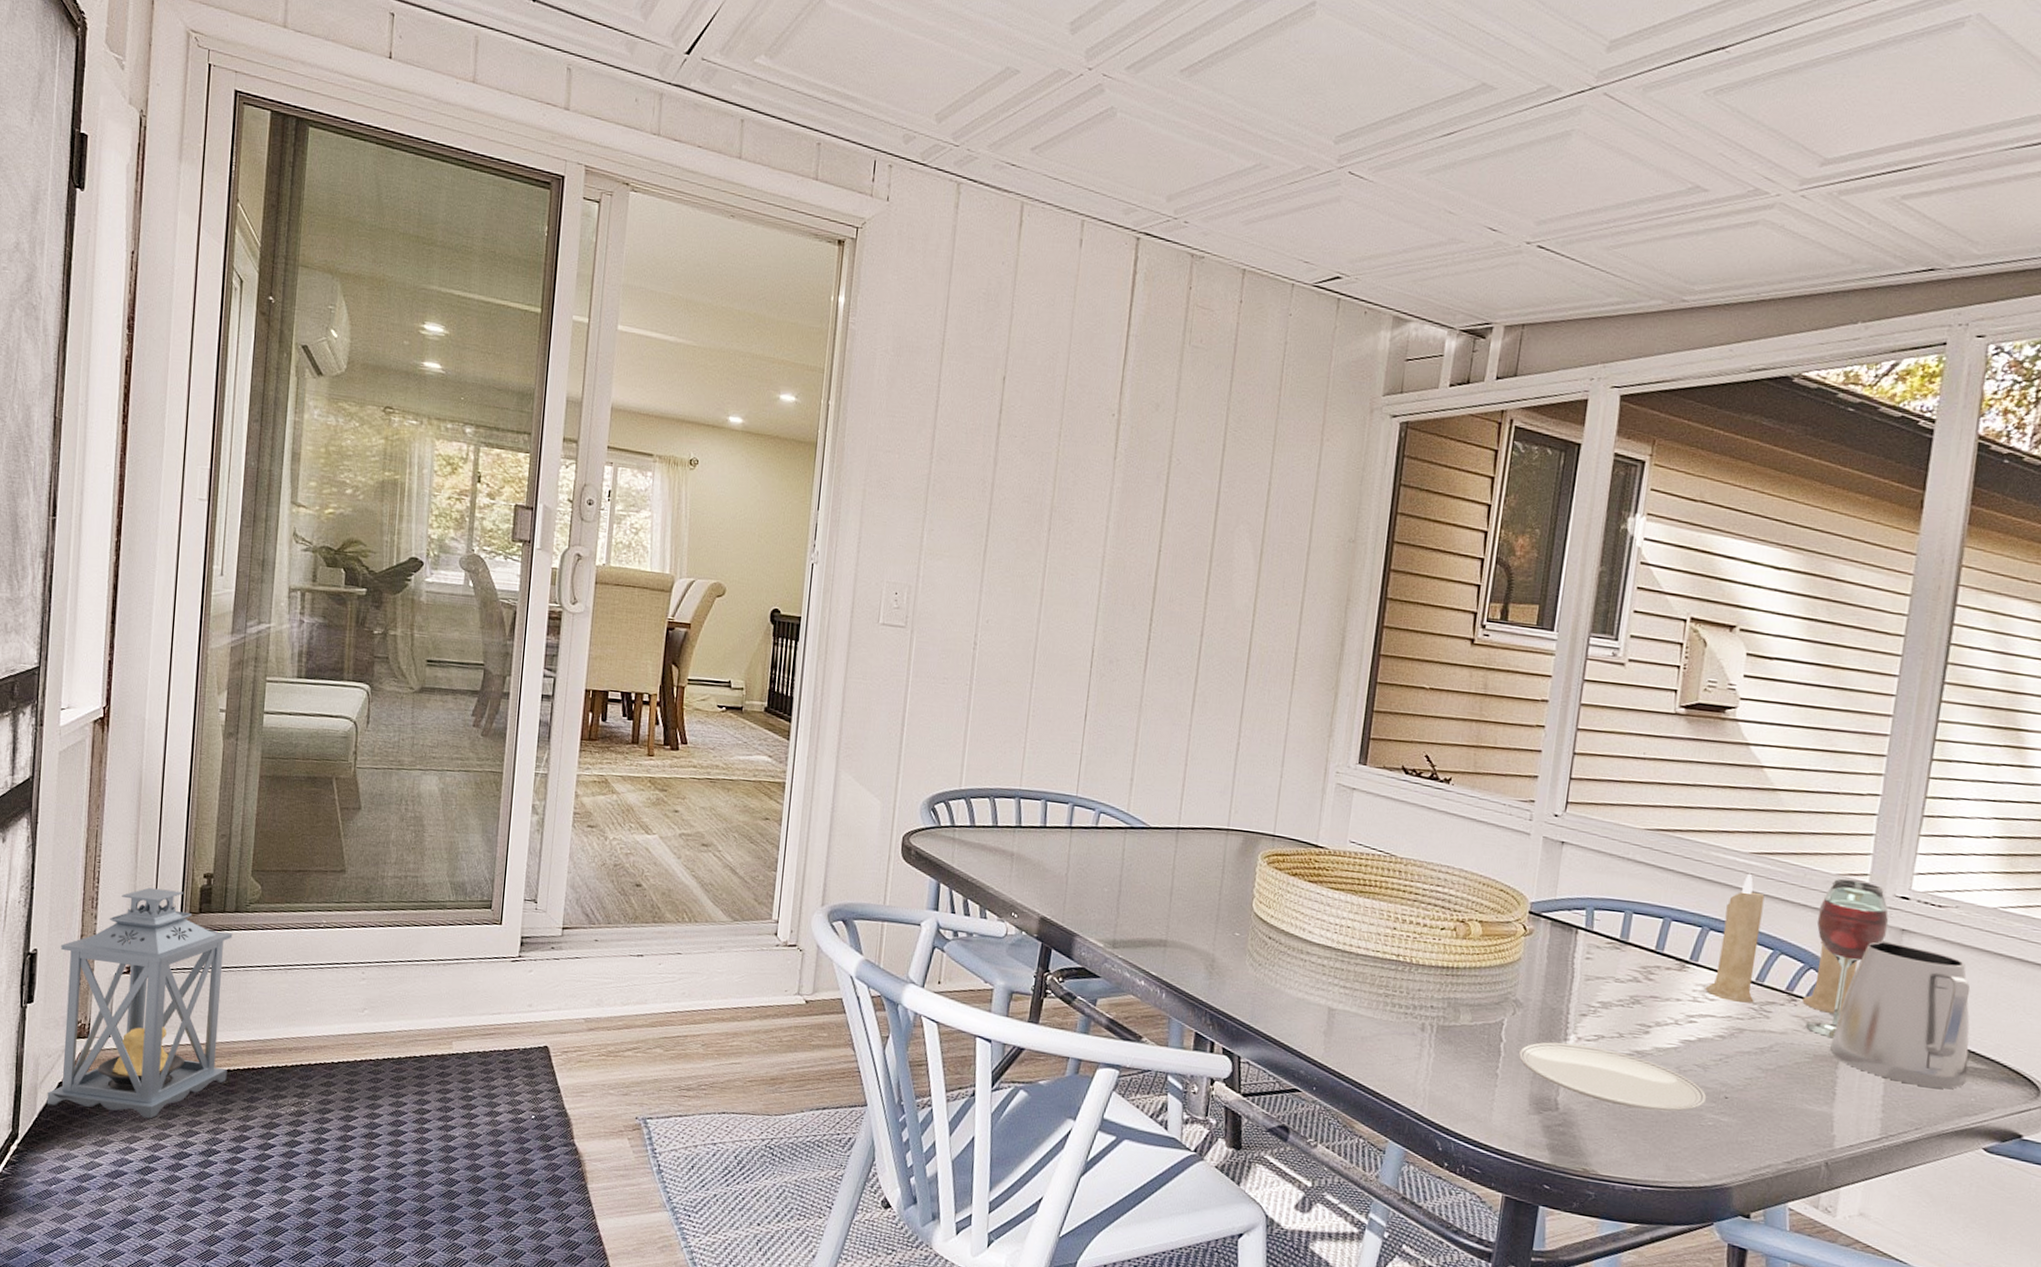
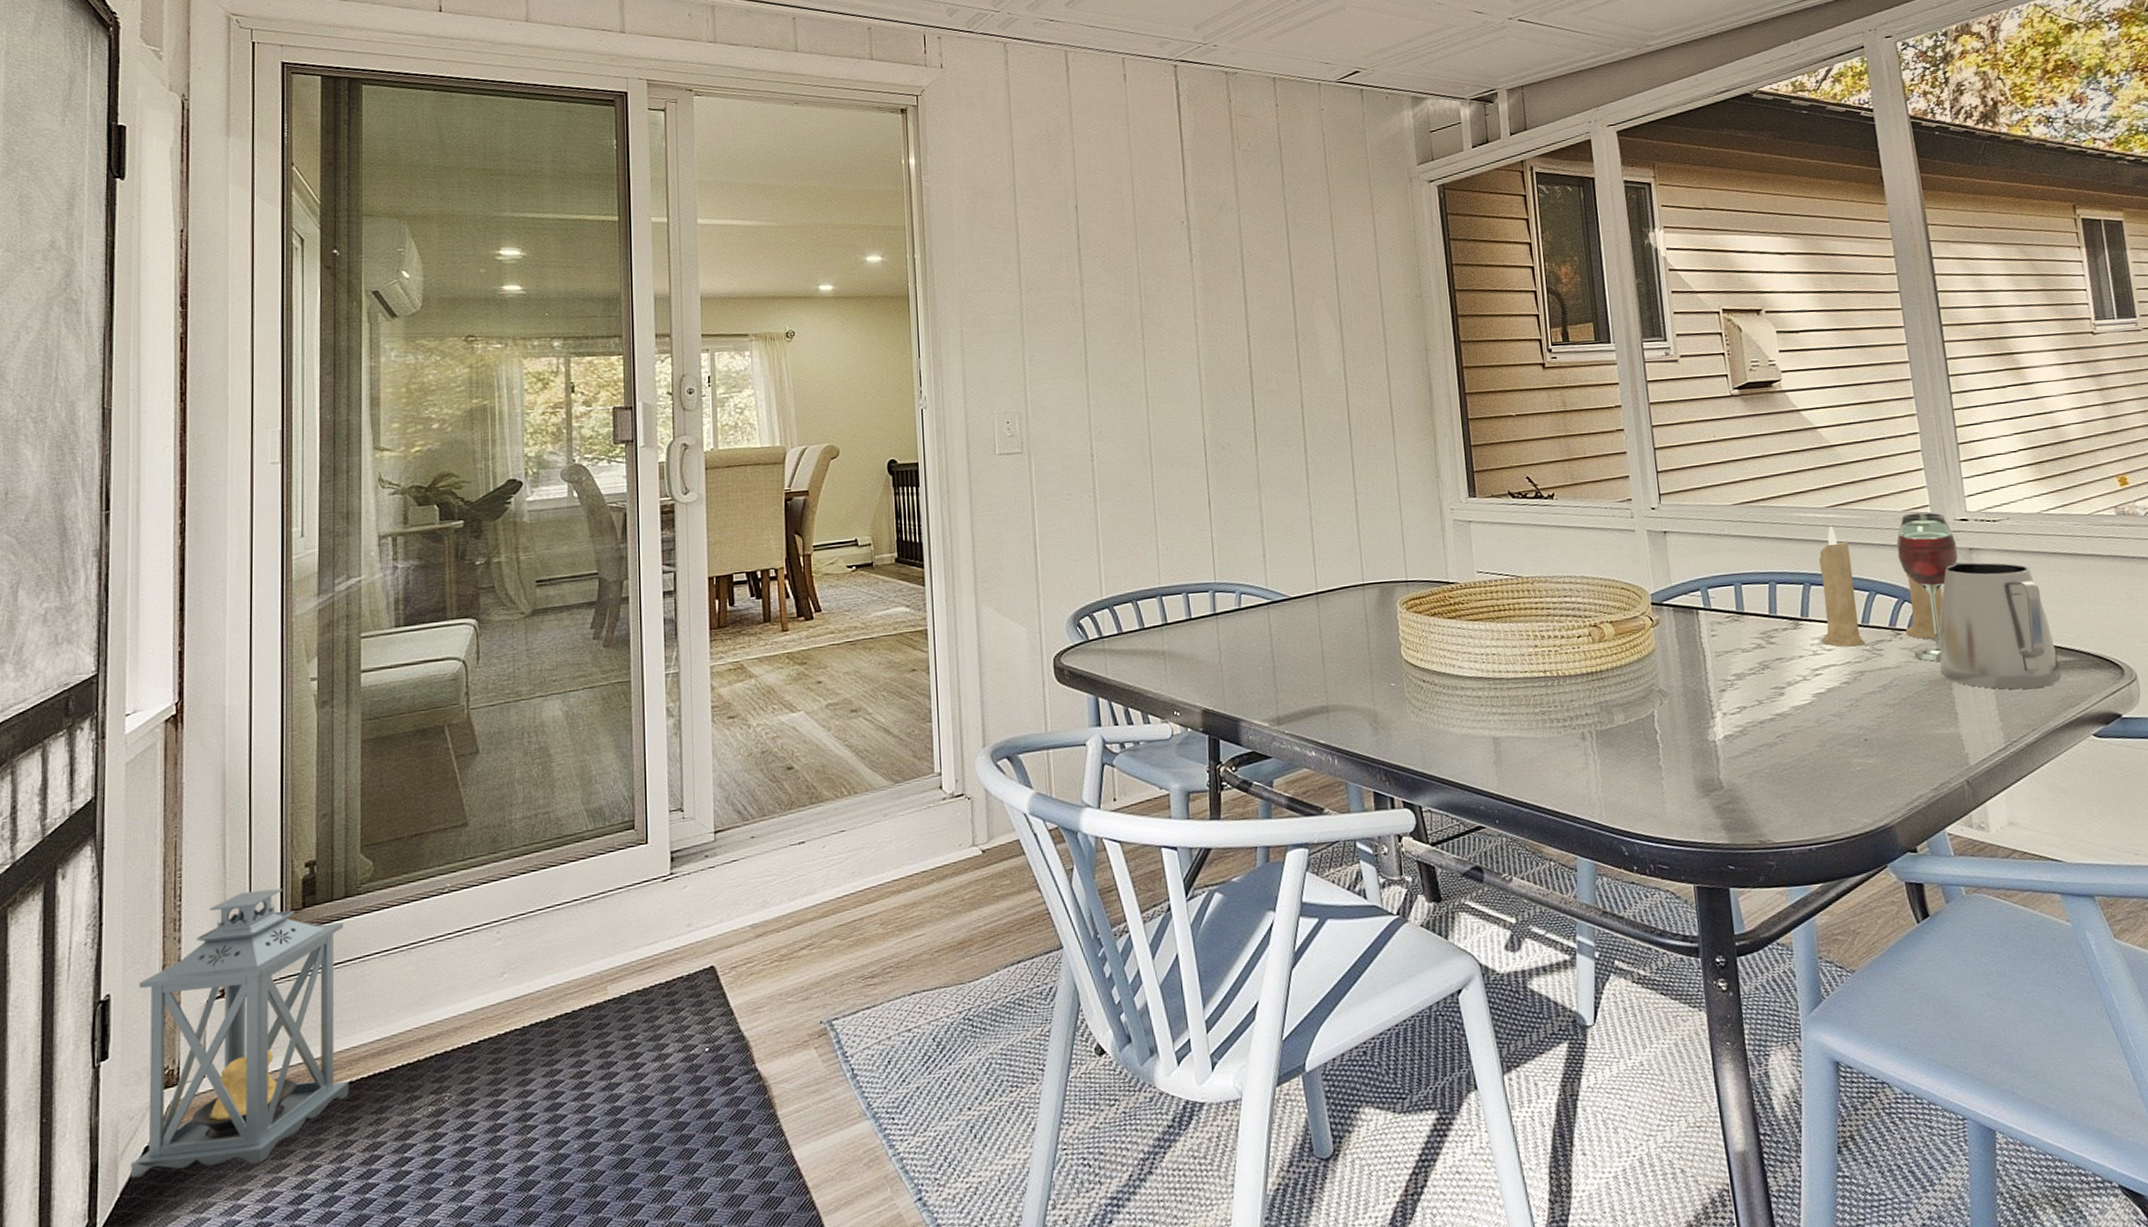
plate: present [1519,1042,1707,1112] -> none [1675,718,1850,771]

